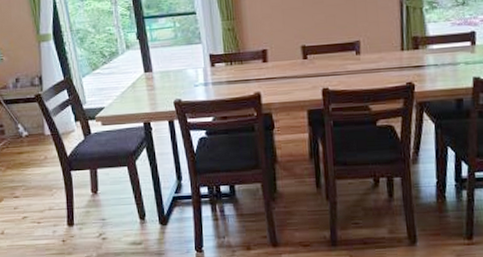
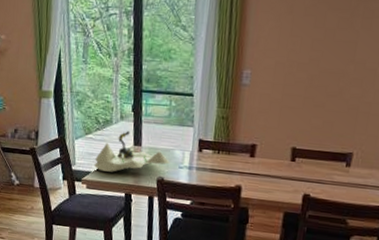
flower arrangement: none [106,58,185,105] -> present [94,130,170,172]

